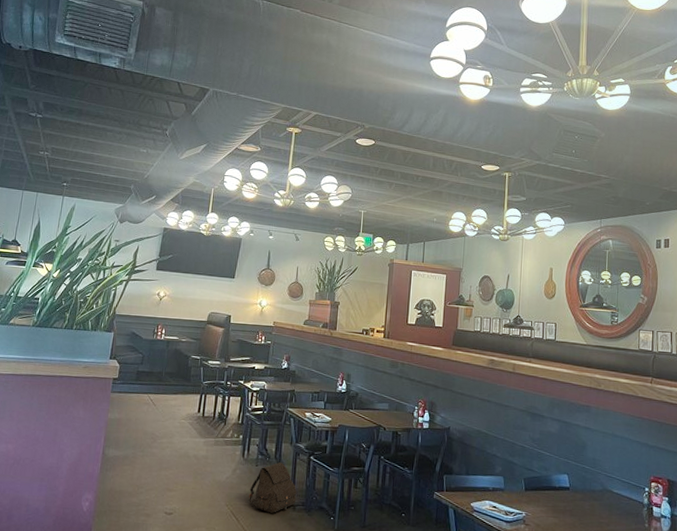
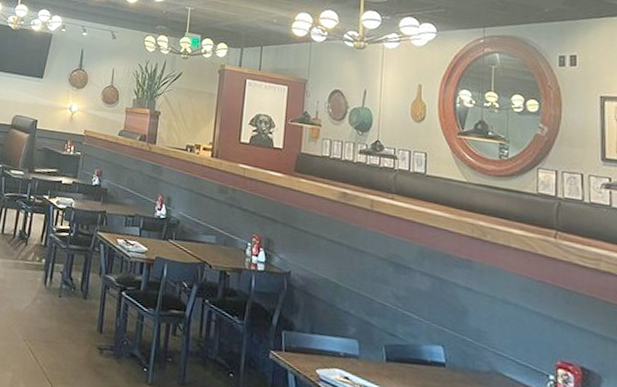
satchel: present [248,462,297,513] -> none [49,295,105,356]

